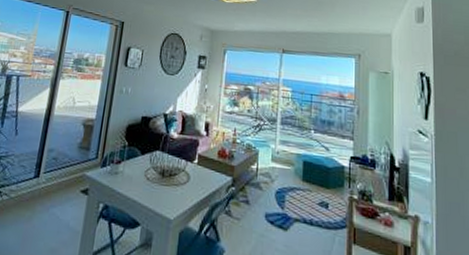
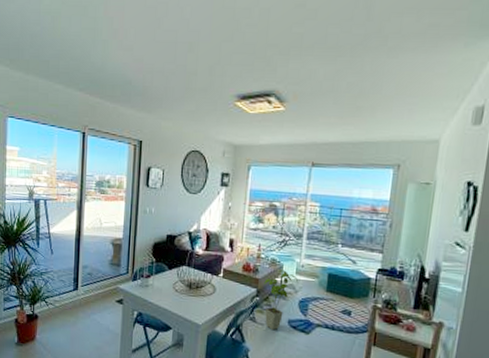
house plant: none [240,156,275,227] -> present [264,269,299,331]

